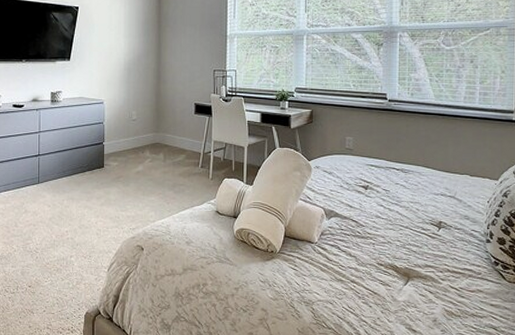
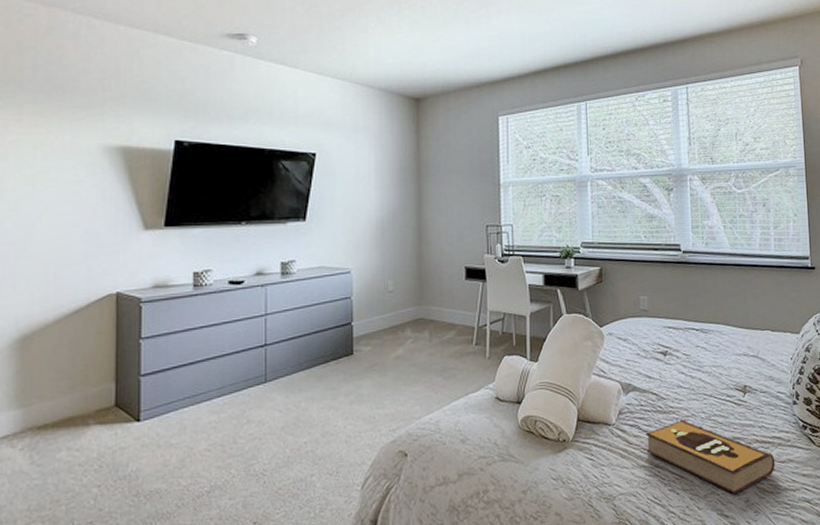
hardback book: none [344,245,465,314] -> present [645,419,775,495]

